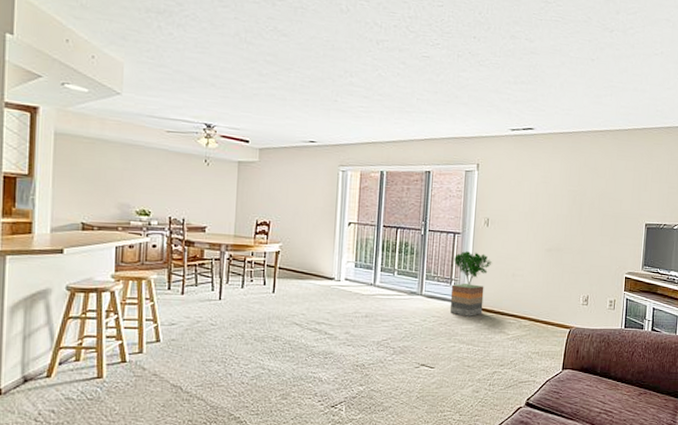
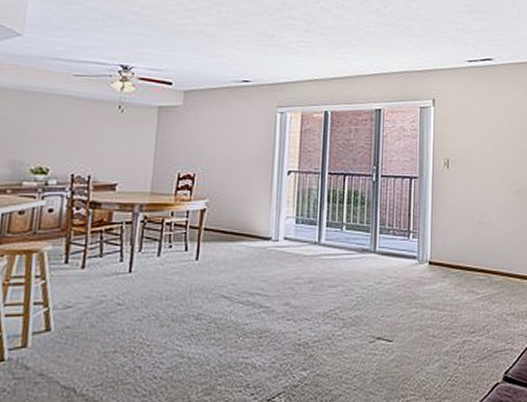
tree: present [450,251,492,316] -> none [409,198,455,275]

